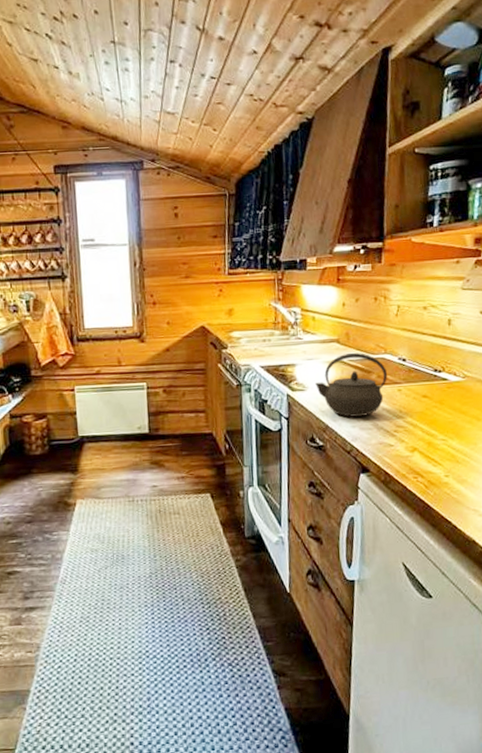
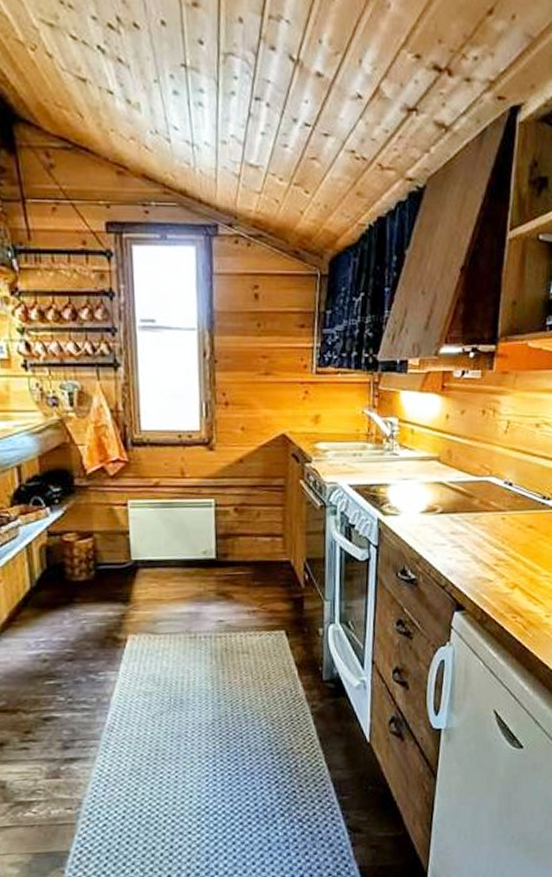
kettle: present [315,352,388,417] -> none [410,473,492,548]

